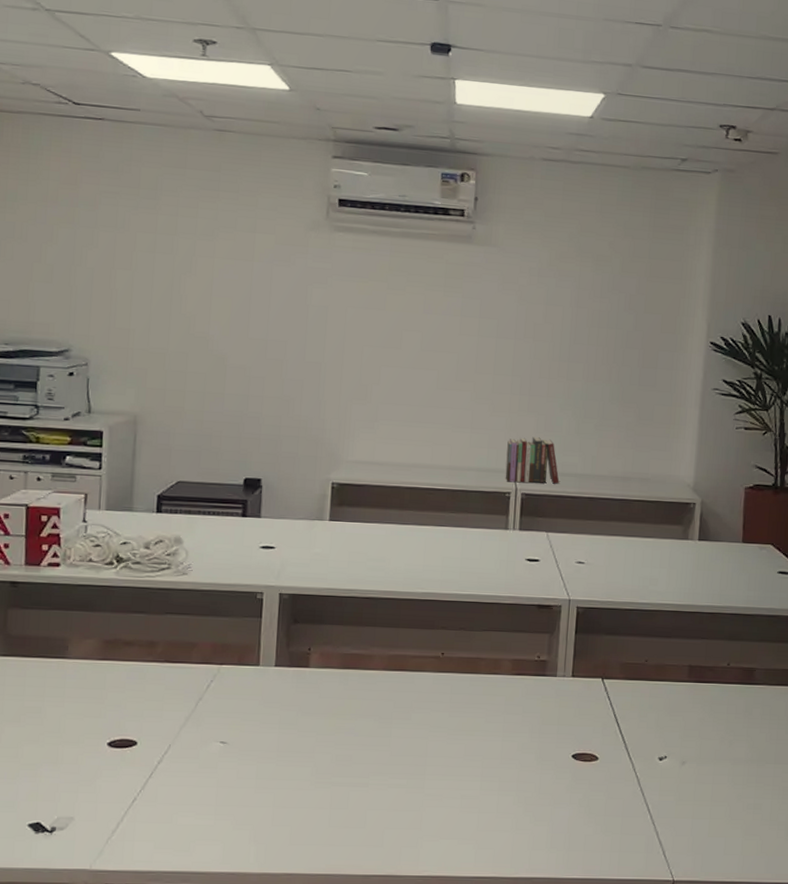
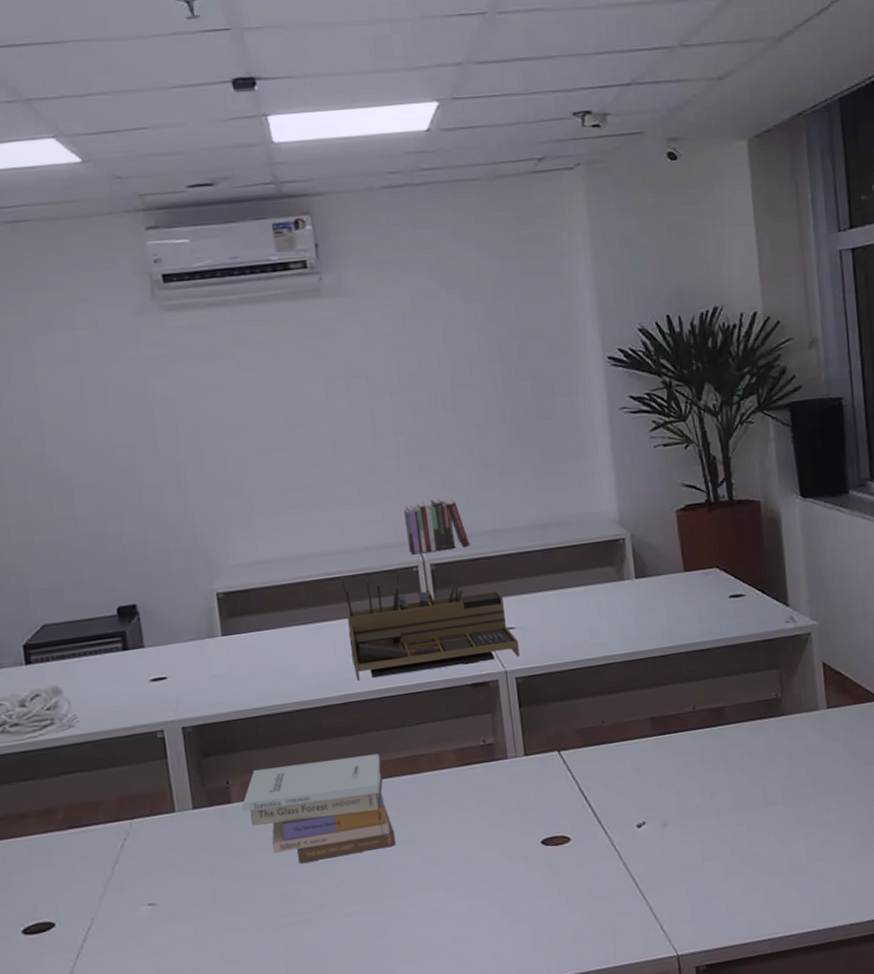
books: none [318,642,446,734] -> present [242,753,396,863]
desk organizer: none [438,488,586,589] -> present [340,570,521,681]

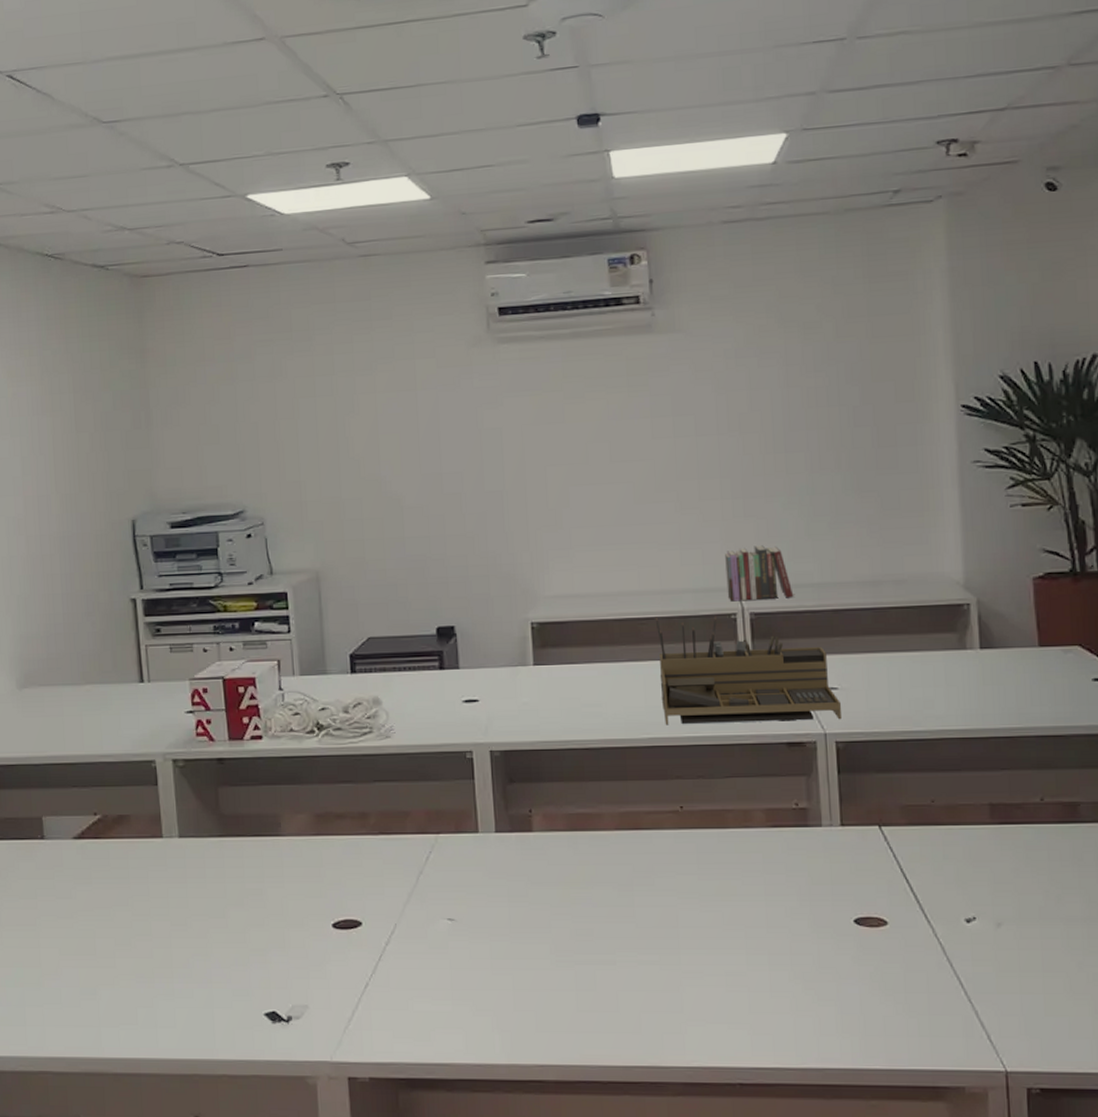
books: present [242,753,396,863] -> none [543,801,696,902]

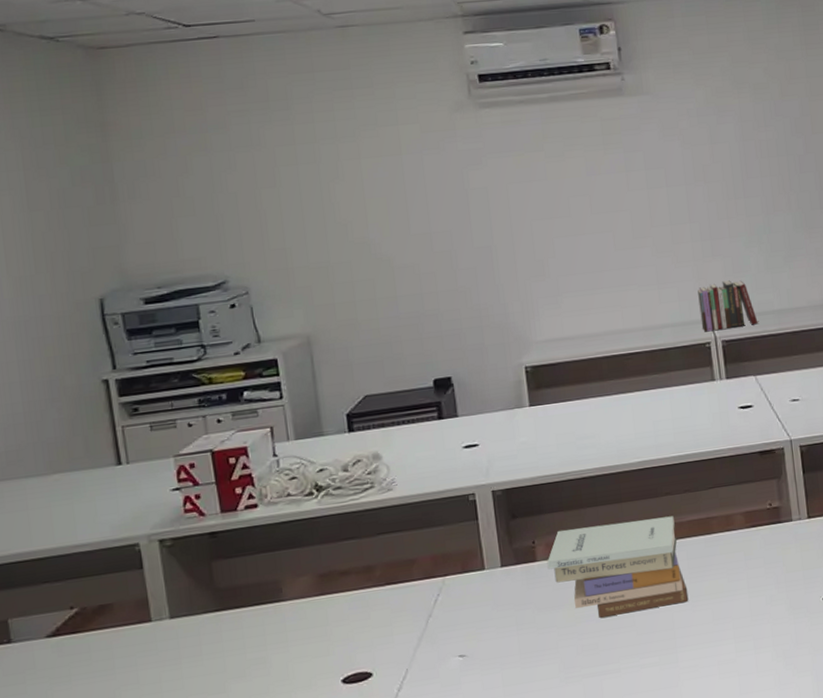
books: none [543,801,696,902] -> present [547,516,689,618]
desk organizer: present [655,616,843,725] -> none [639,346,804,449]

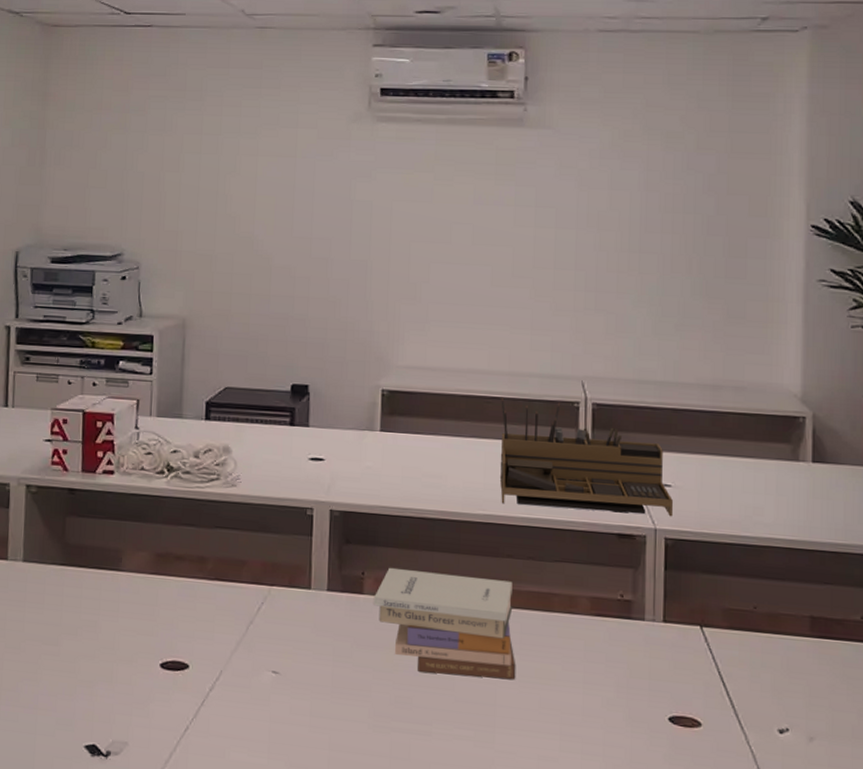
desk organizer: none [639,346,804,449] -> present [500,397,674,517]
books: present [698,280,758,332] -> none [572,338,636,393]

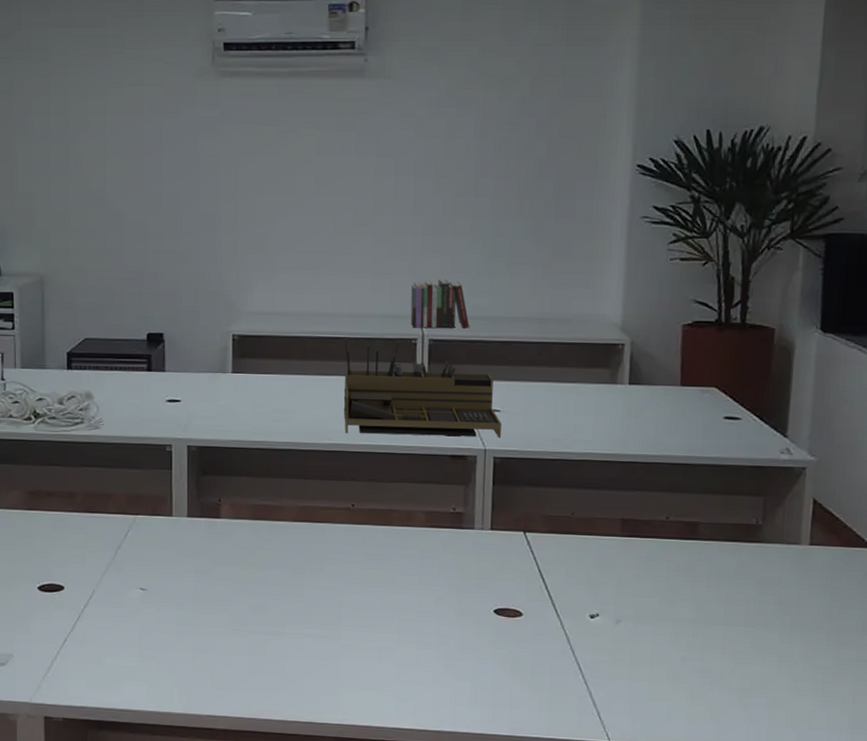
books: present [373,567,516,680] -> none [229,494,359,585]
books: none [572,338,636,393] -> present [410,279,470,329]

